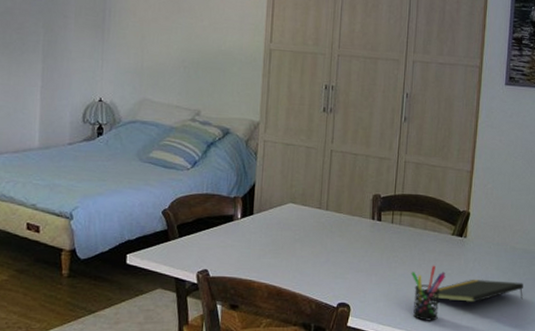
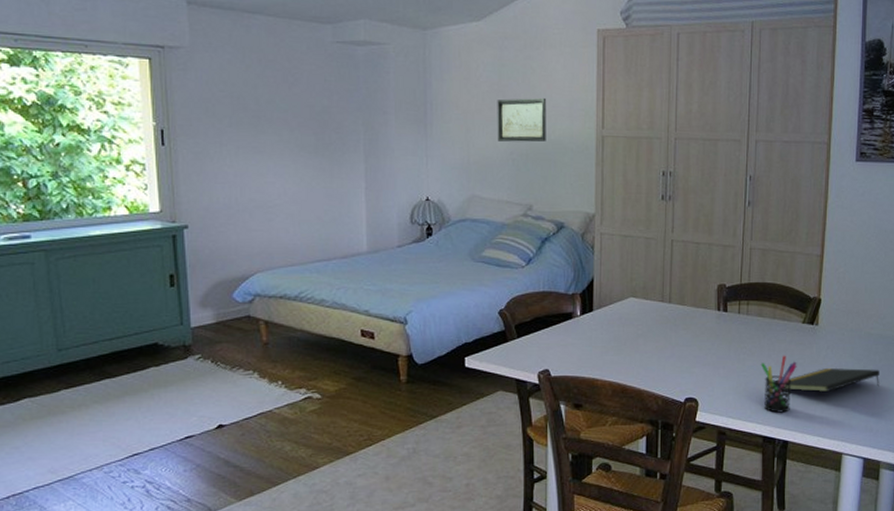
wall art: none [170,10,219,52] -> present [497,97,547,142]

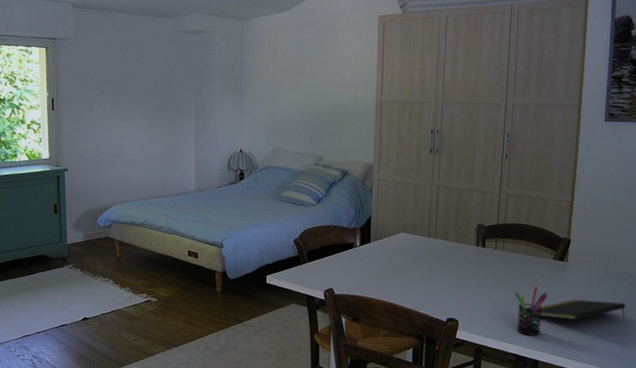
wall art: present [497,97,547,142] -> none [296,71,336,106]

